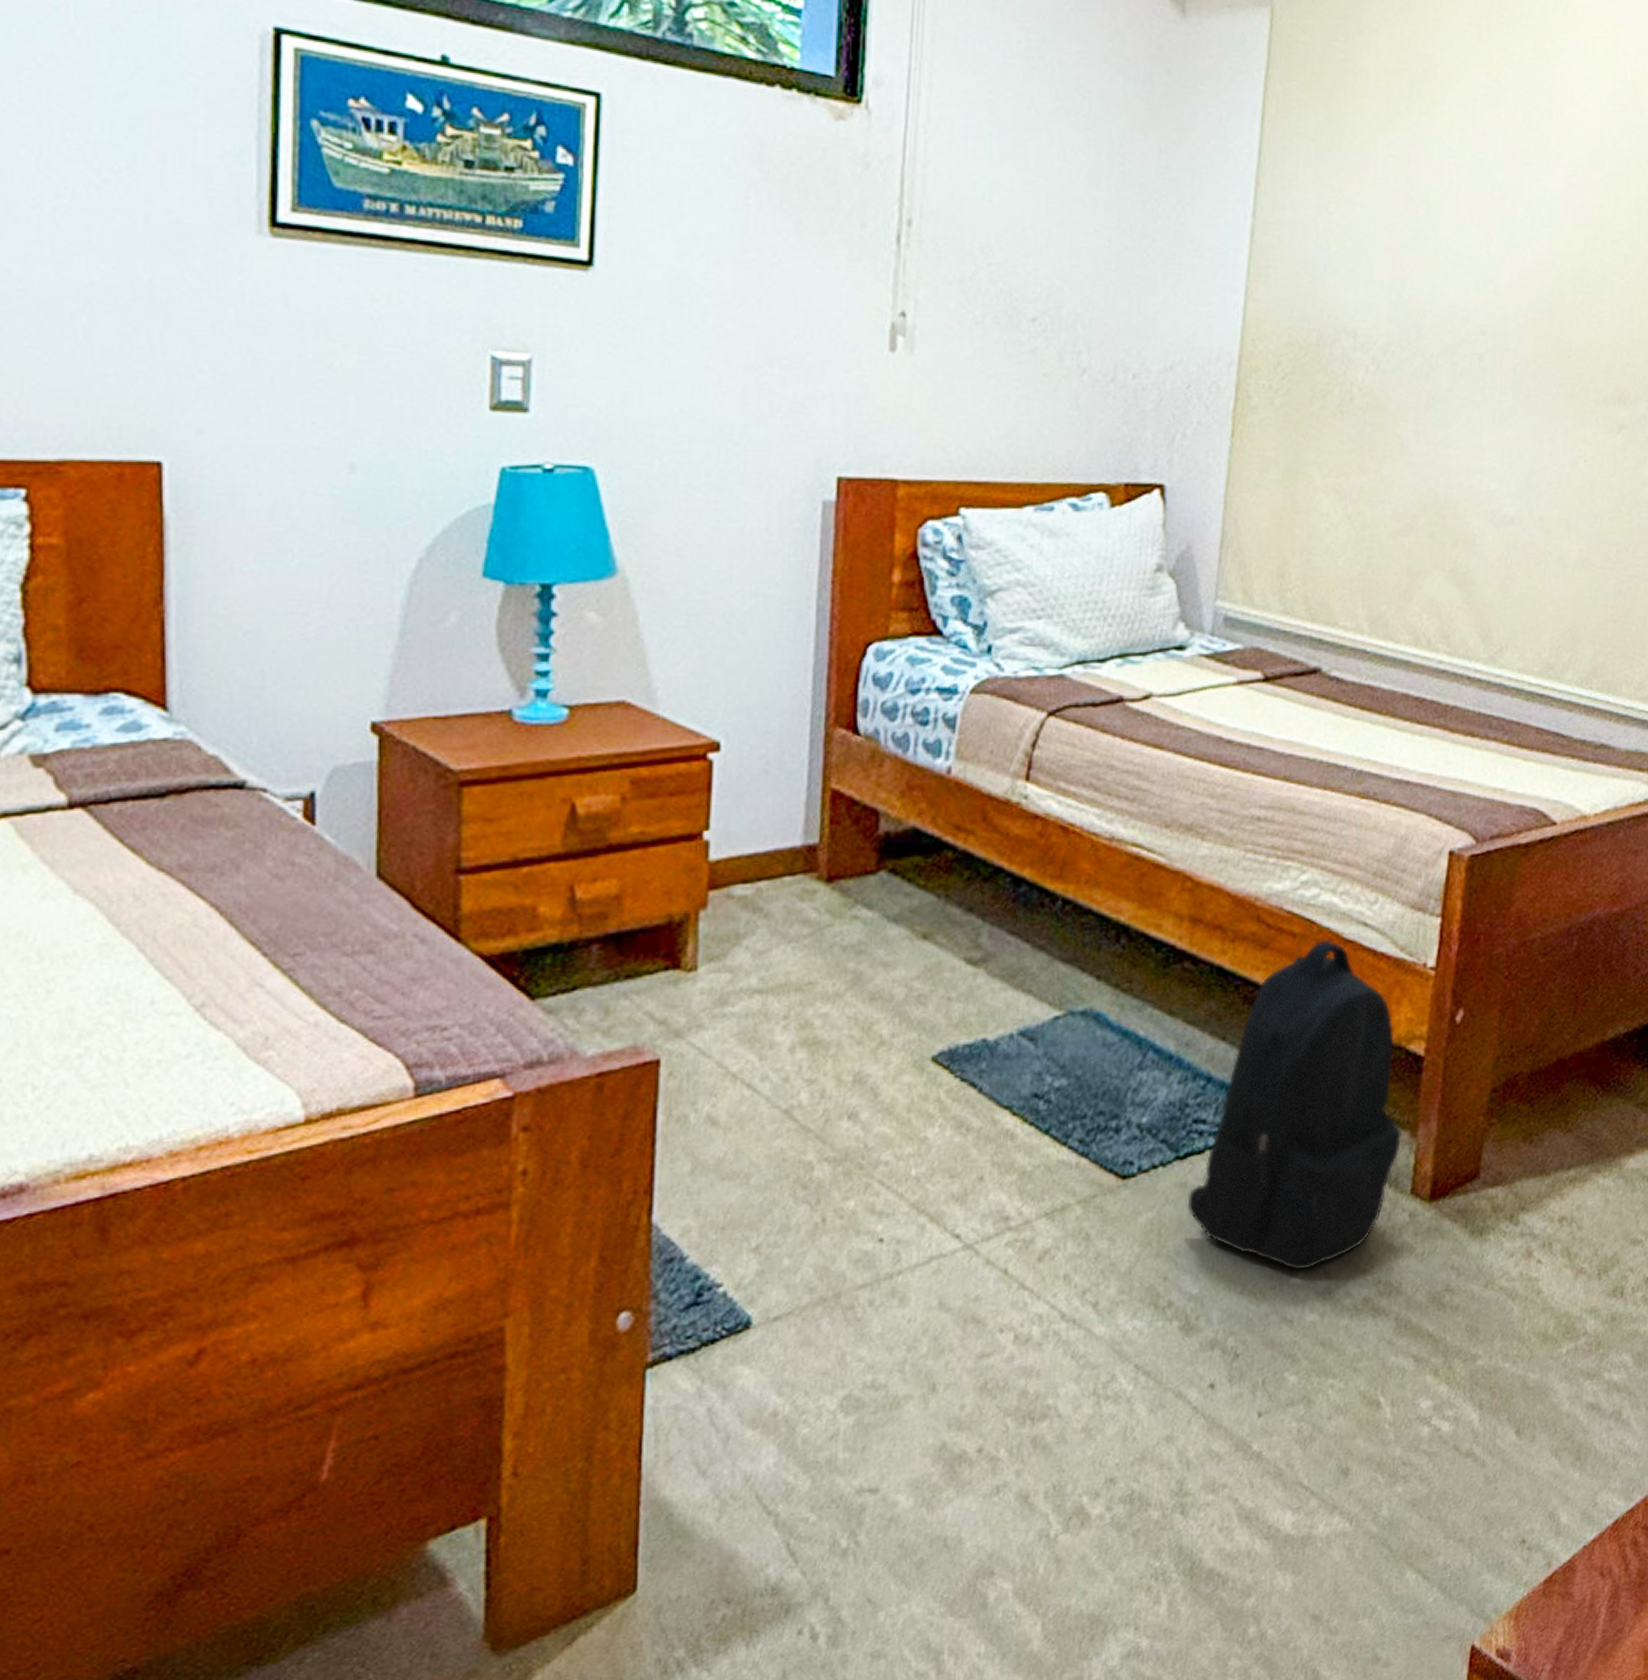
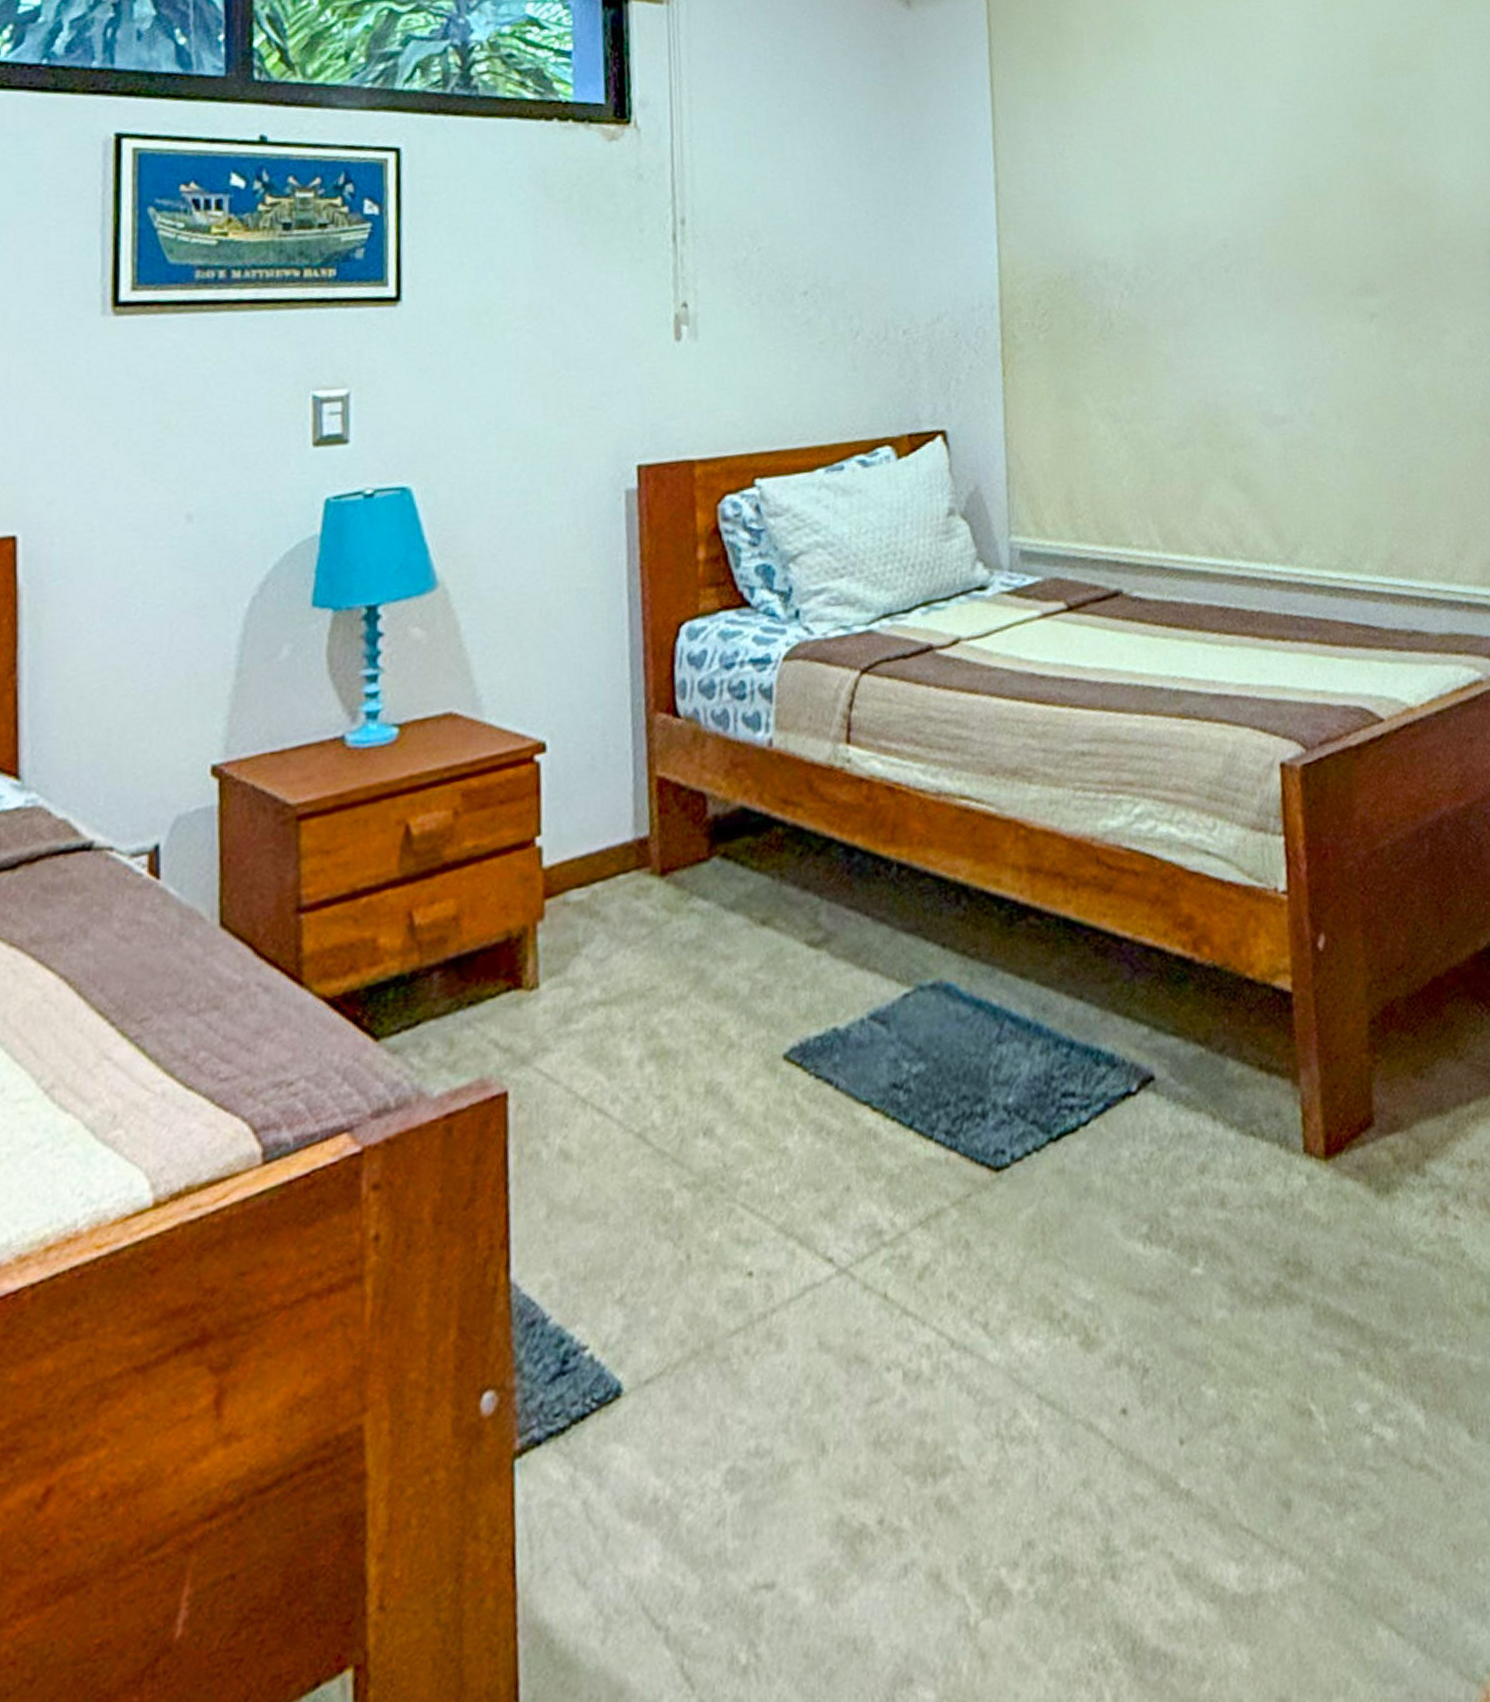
backpack: present [1188,940,1403,1271] -> none [1067,875,1285,1259]

